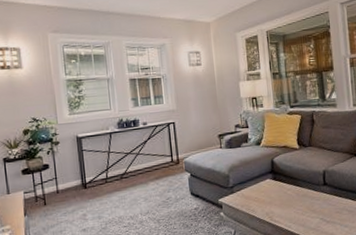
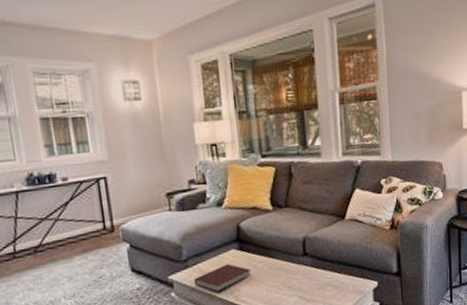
notebook: none [238,190,282,213] -> present [193,264,251,292]

